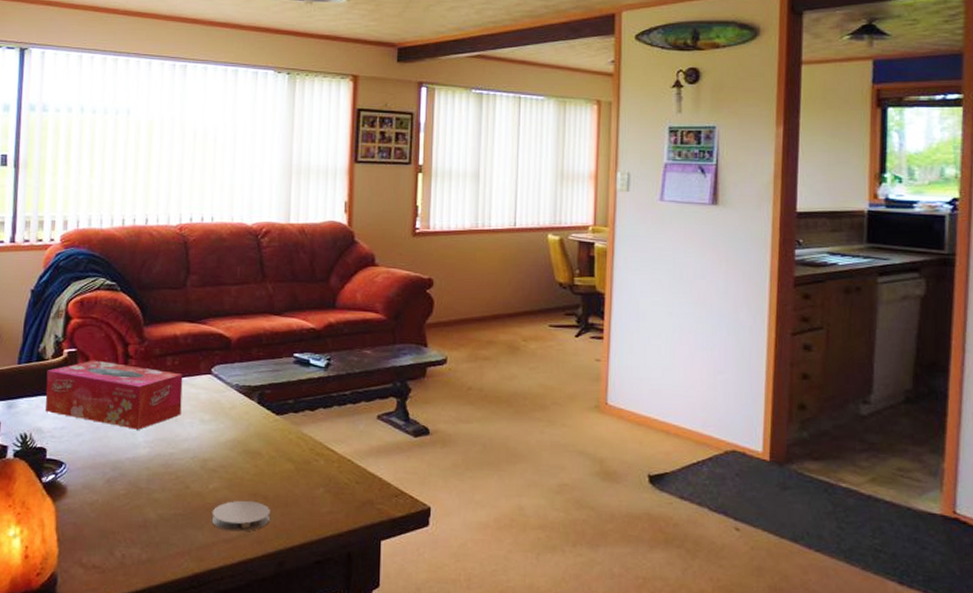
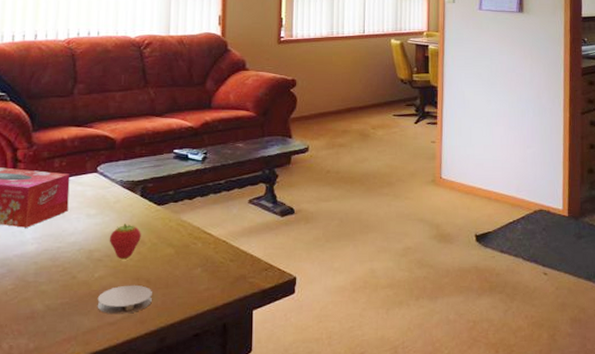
fruit: none [224,433,258,472] -> present [109,224,141,260]

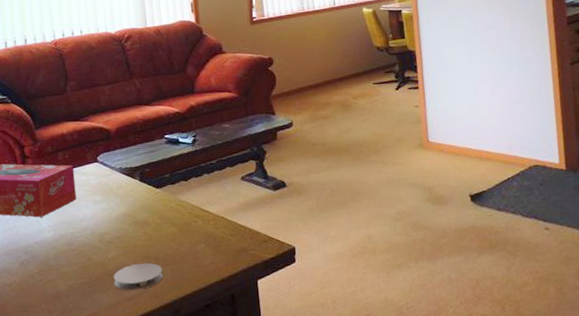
fruit: present [109,224,141,260] -> none [116,207,145,241]

